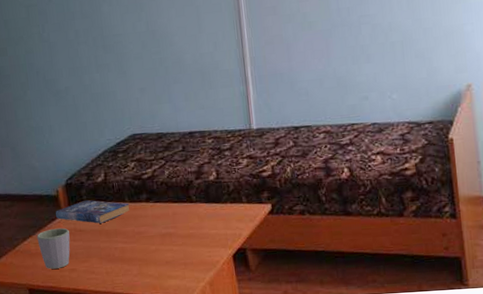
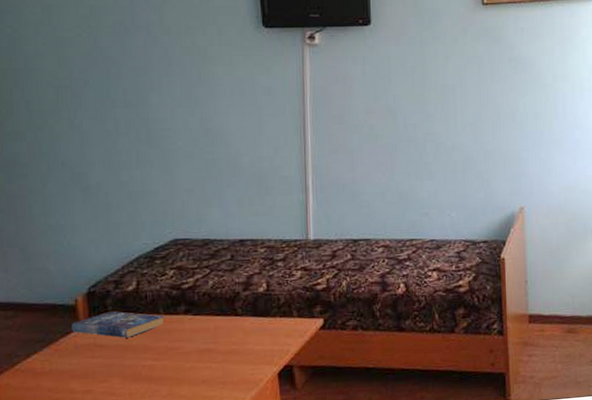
mug: present [37,227,70,269] -> none [44,342,87,391]

